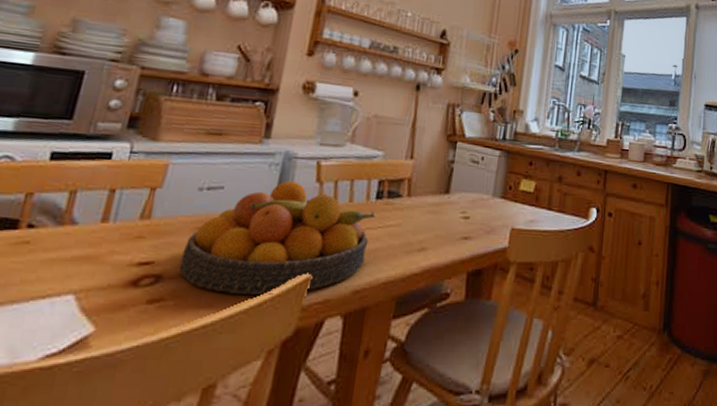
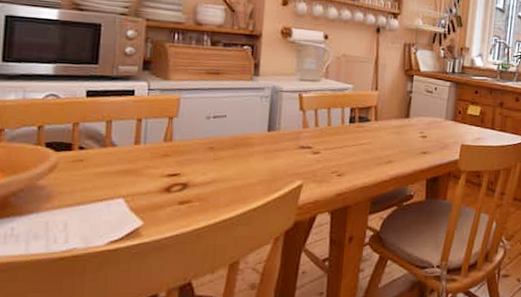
fruit bowl: present [179,181,376,296] -> none [200,110,350,198]

